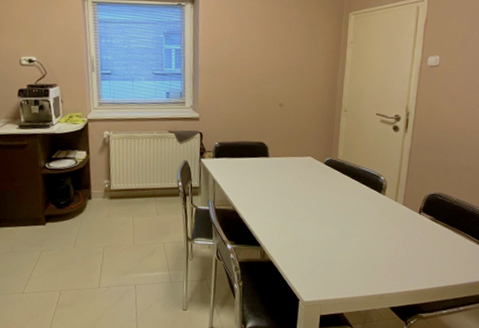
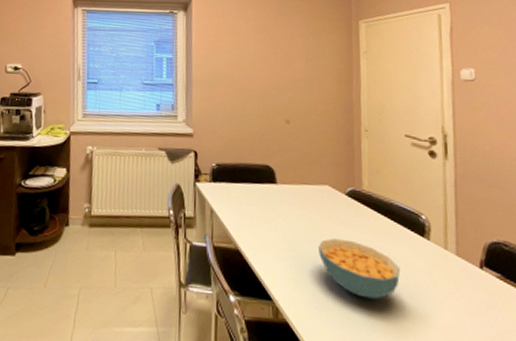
cereal bowl: none [299,197,361,240] -> present [318,238,401,300]

